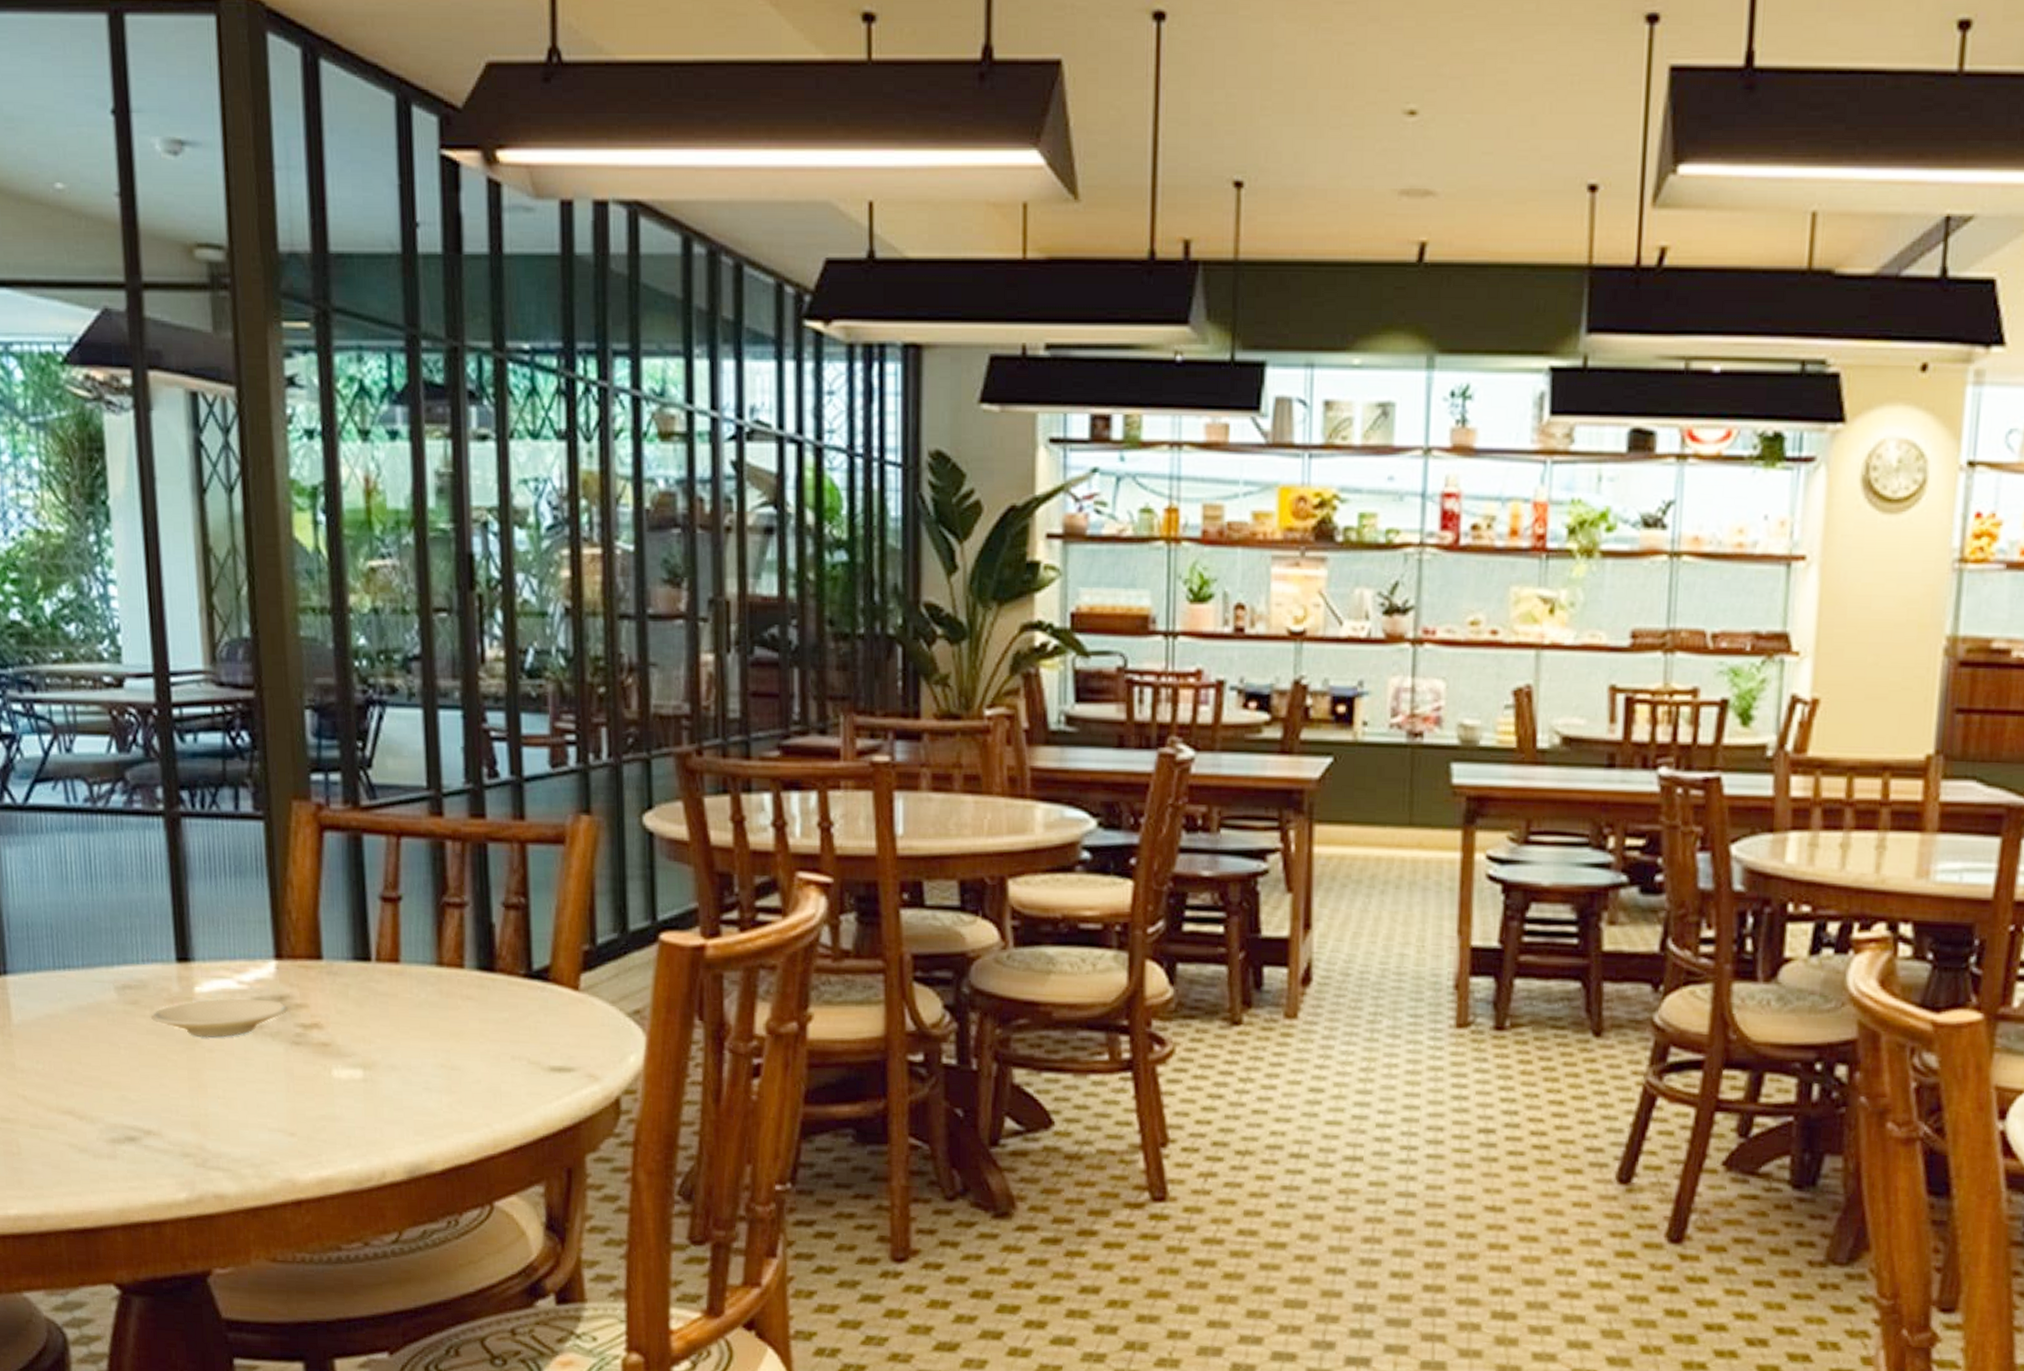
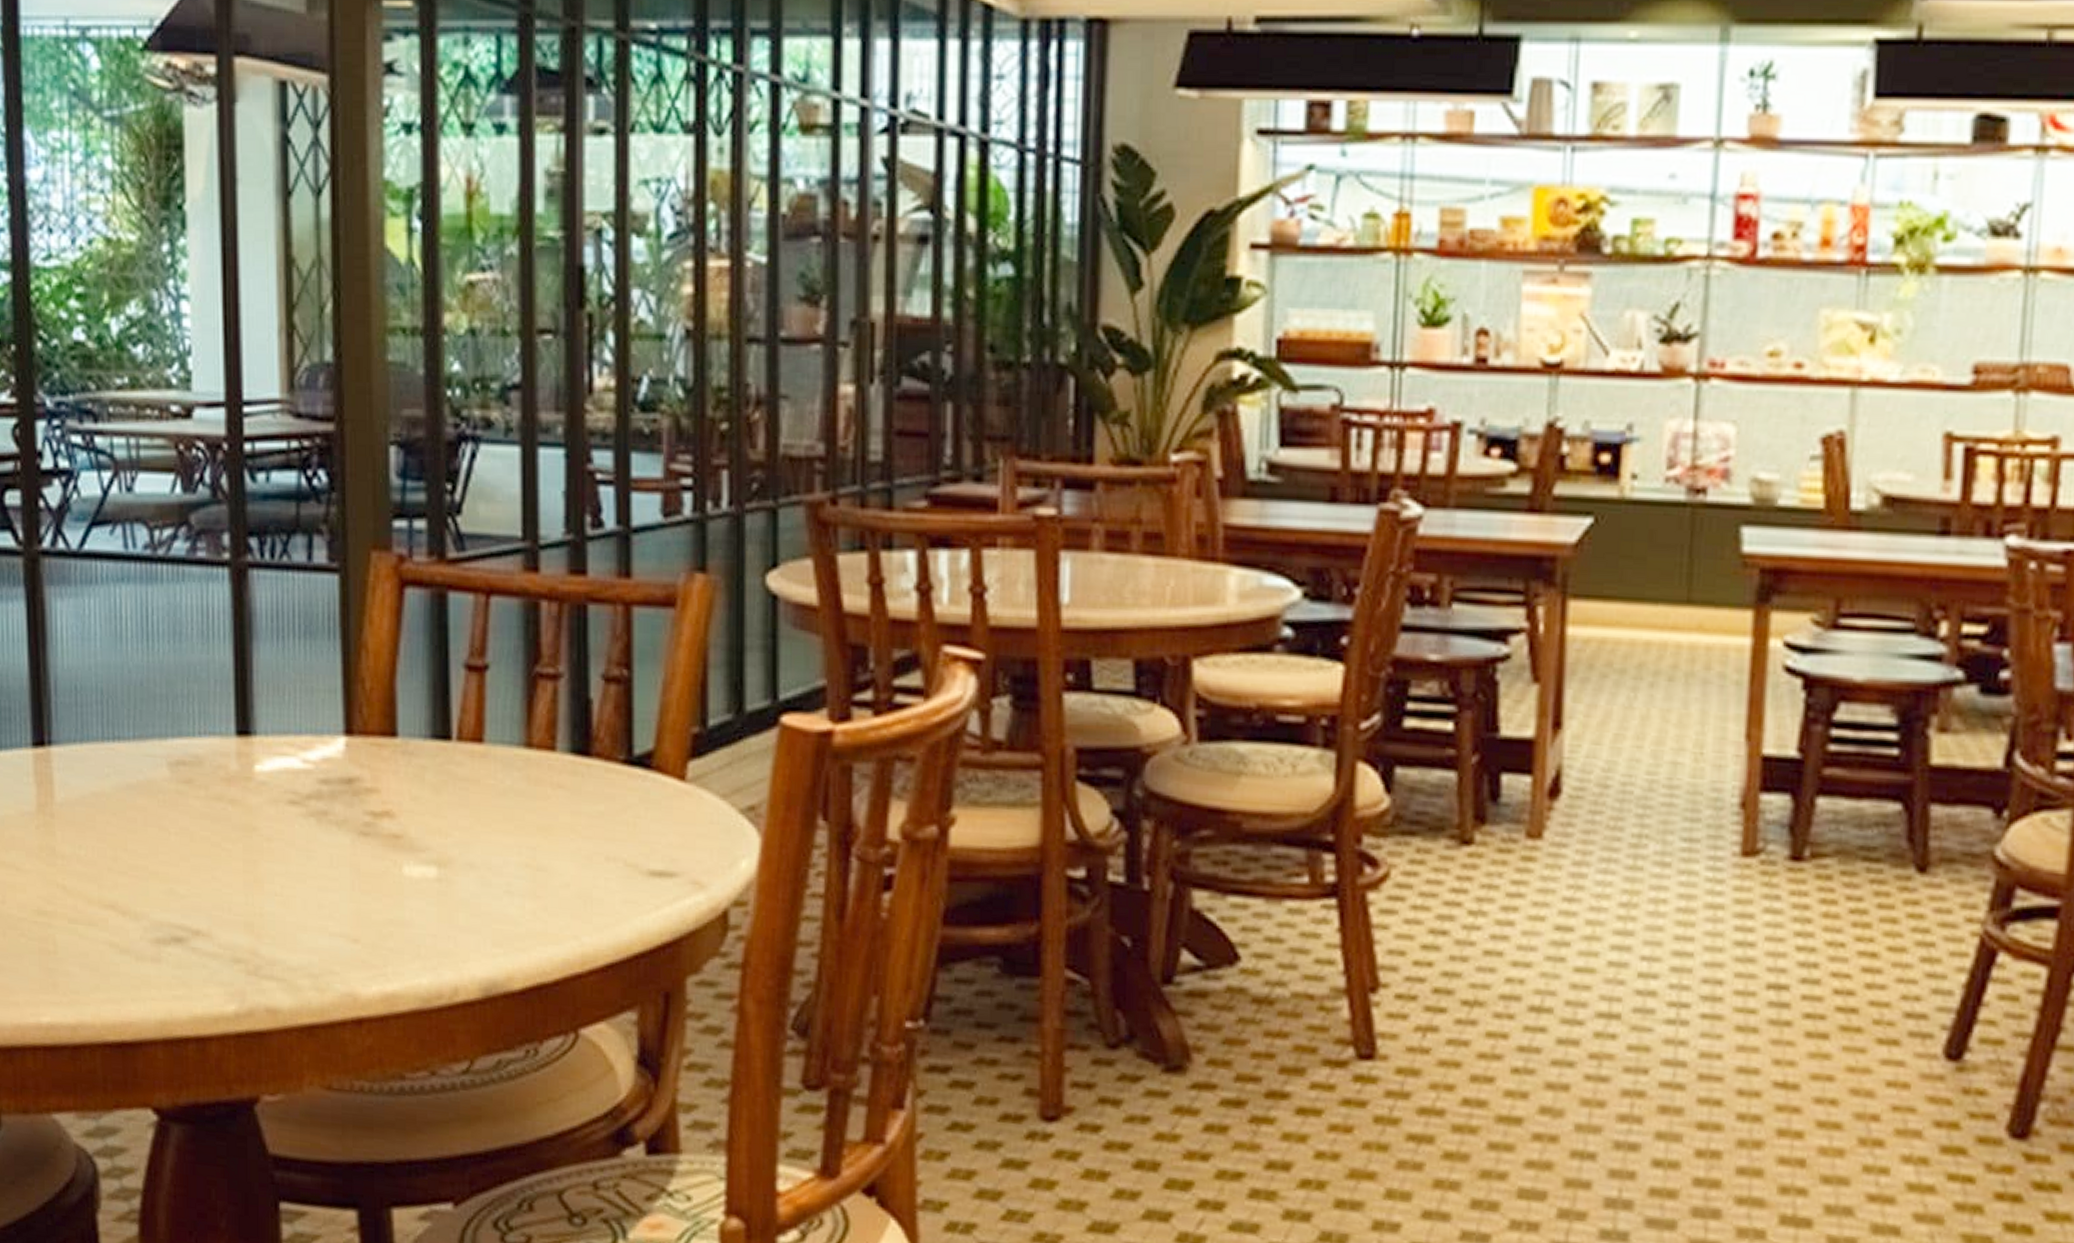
saucer: present [151,998,288,1038] -> none [206,779,357,825]

